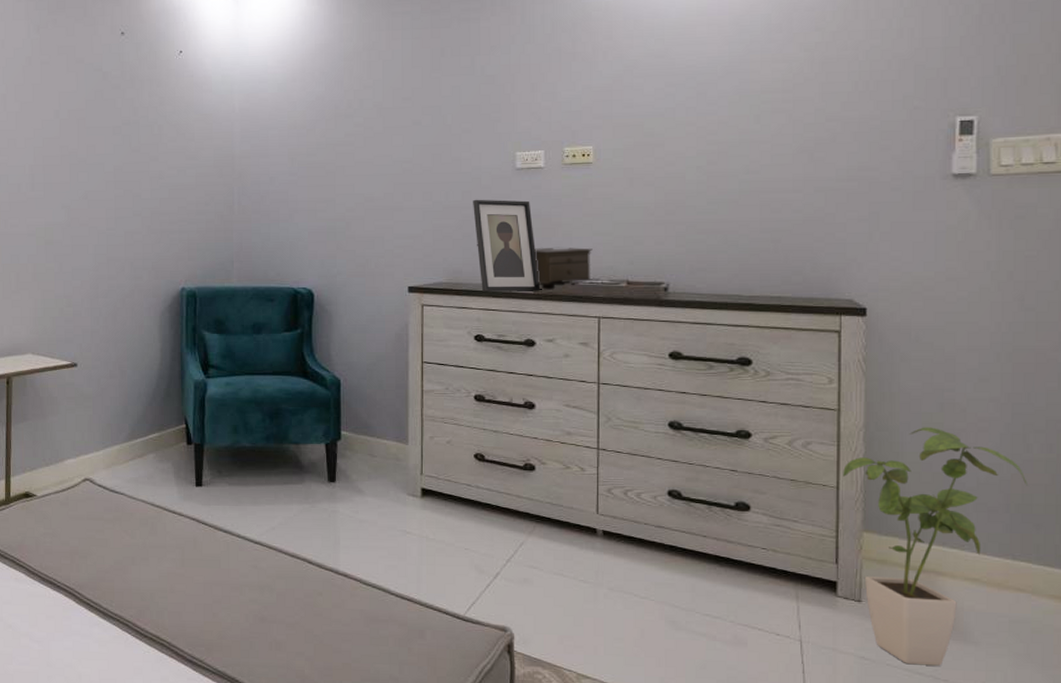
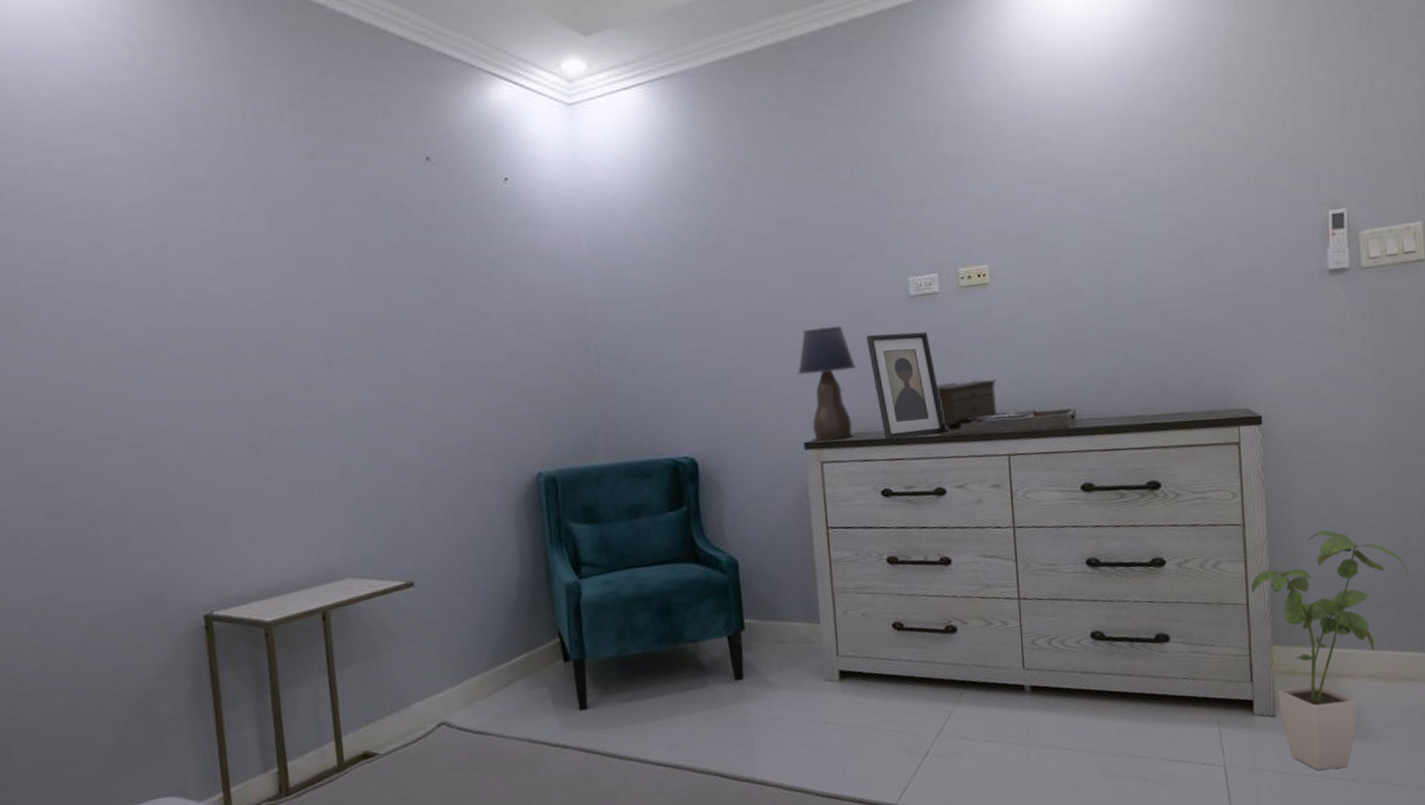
table lamp: none [408,187,461,289] -> present [798,324,856,443]

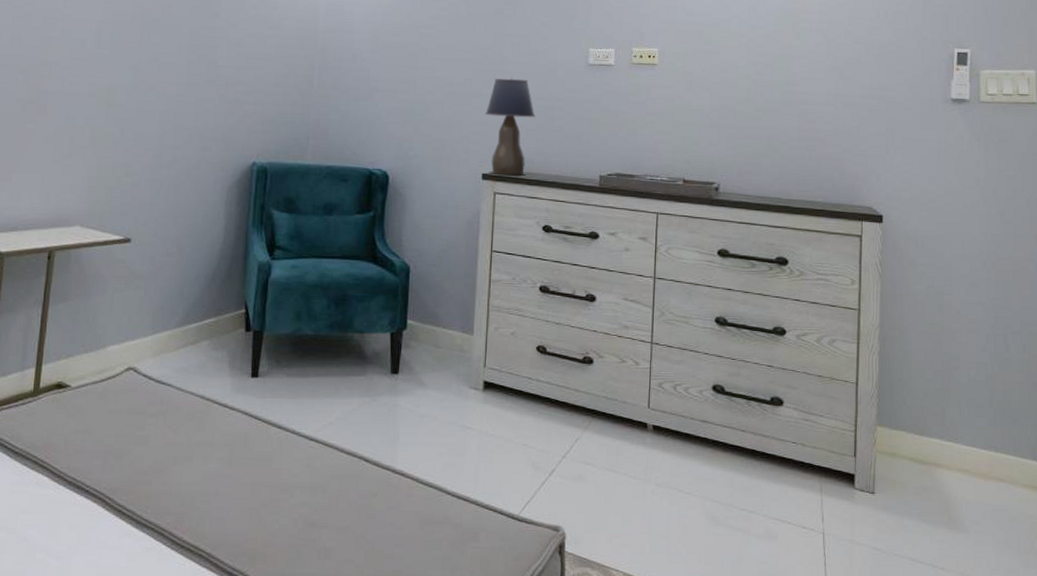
picture frame: present [866,331,947,440] -> none [547,91,606,185]
jewelry box: present [936,379,997,431] -> none [602,142,654,184]
house plant: present [1251,530,1409,771] -> none [862,327,1007,554]

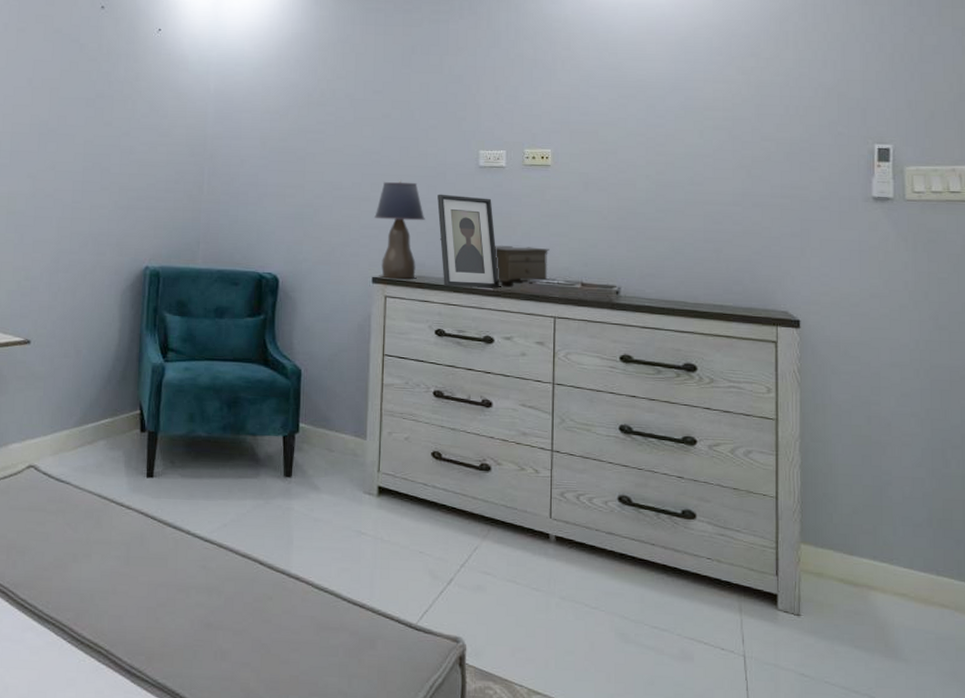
picture frame: none [547,91,606,185] -> present [437,194,500,288]
jewelry box: none [602,142,654,184] -> present [495,245,550,288]

